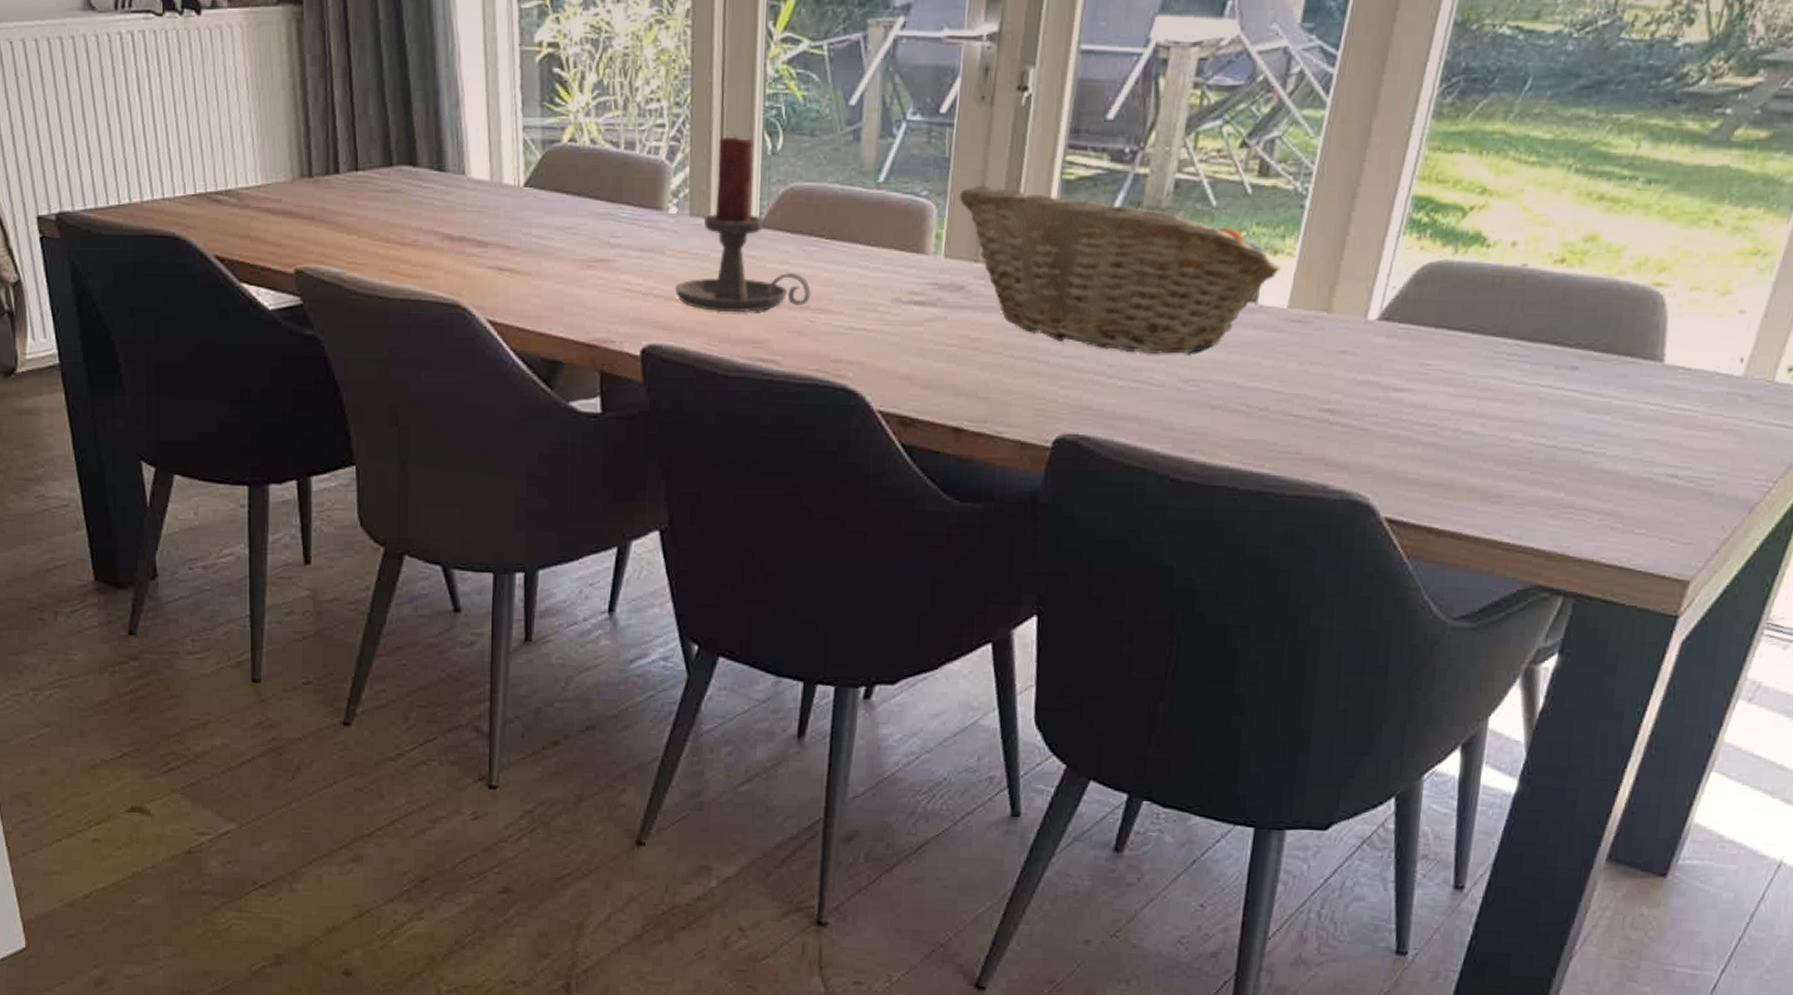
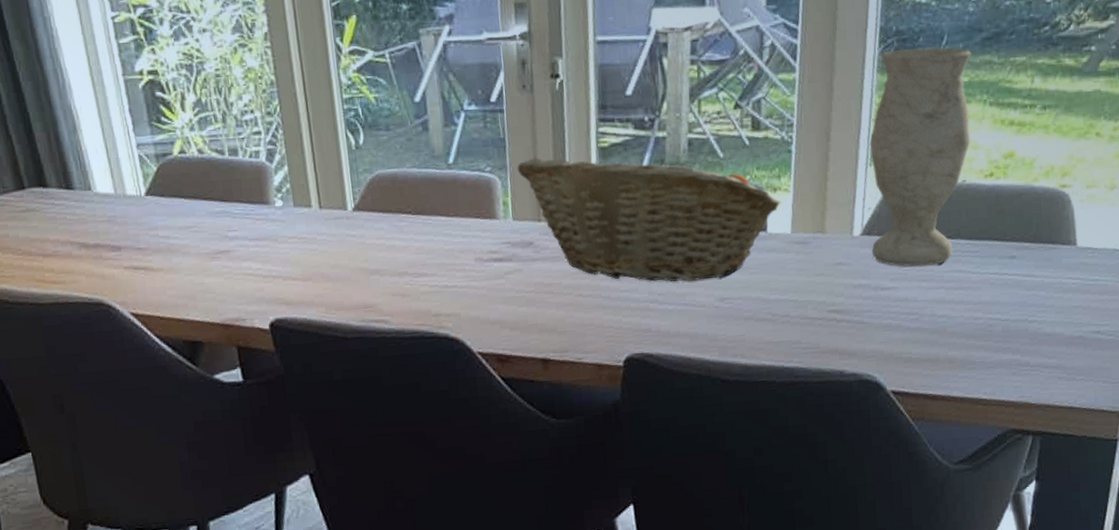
candle holder: present [674,135,811,313] -> none [290,135,407,286]
vase: none [1388,91,1562,367] -> present [869,47,972,267]

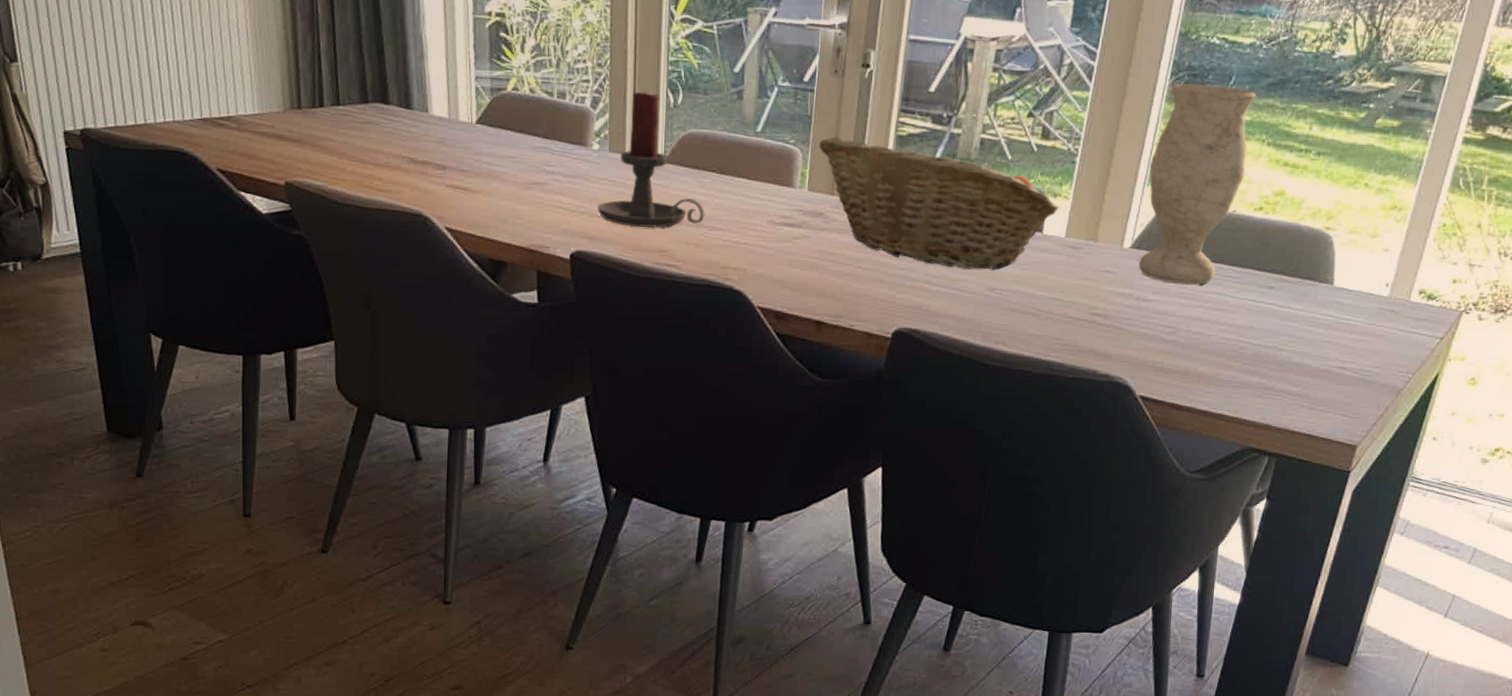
candle holder: none [290,135,407,286] -> present [597,91,705,228]

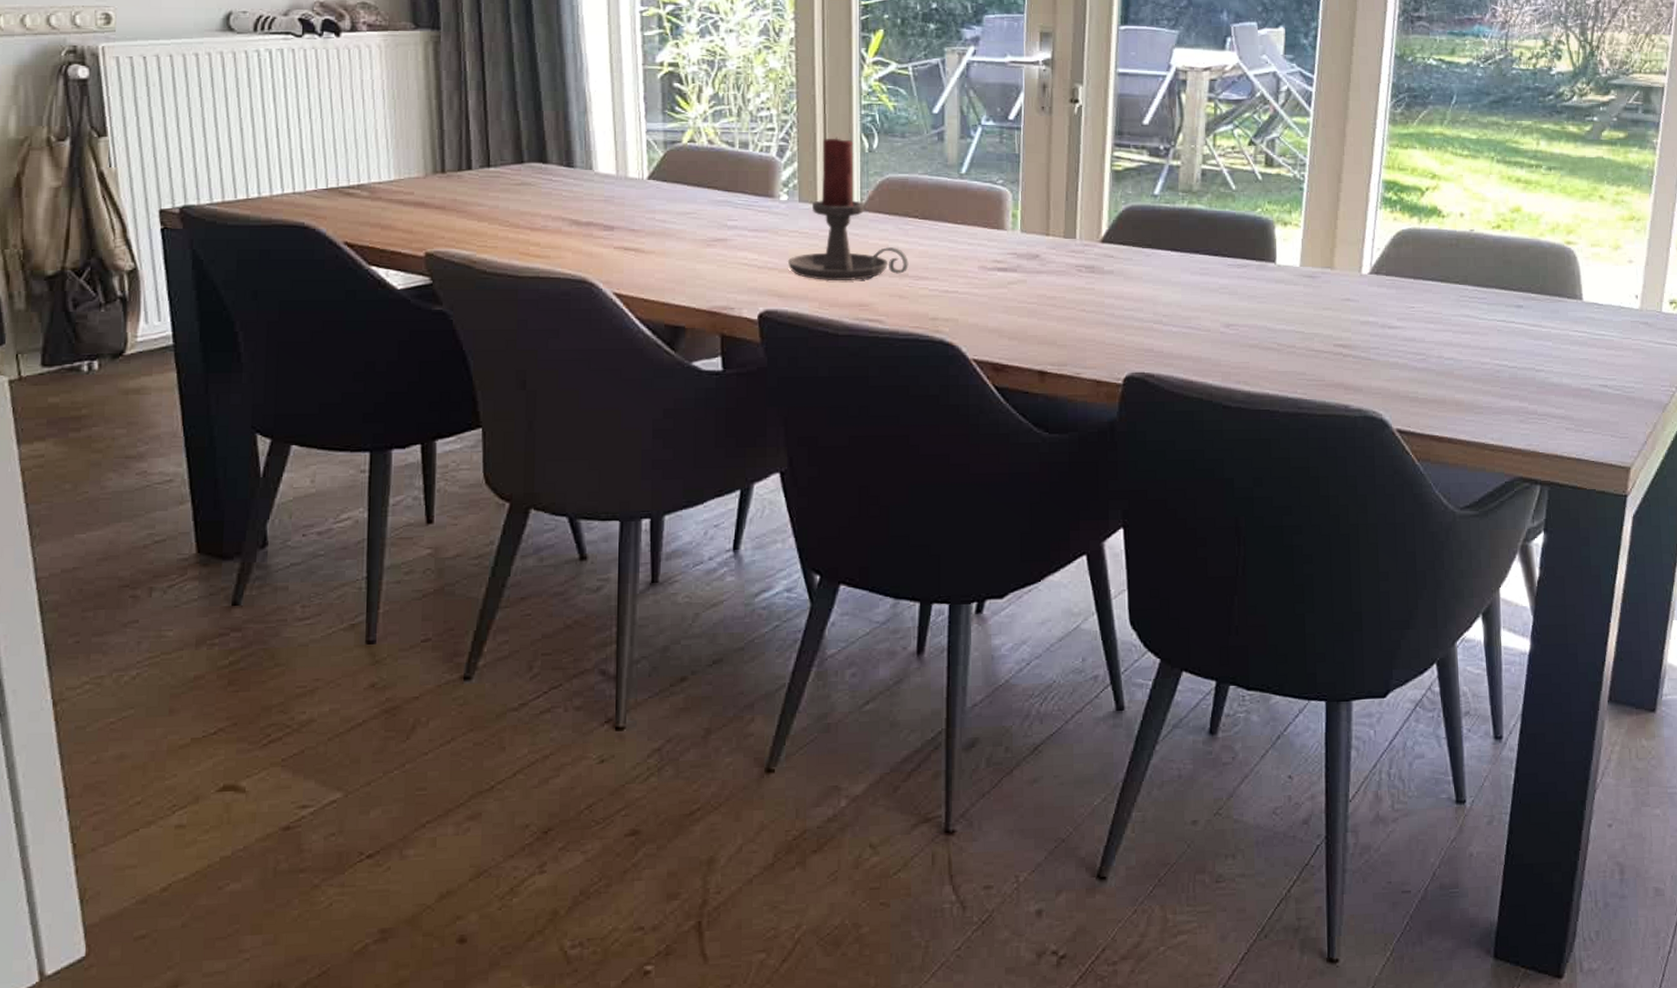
fruit basket: present [819,137,1060,269] -> none [1029,175,1291,305]
vase: present [1138,83,1257,285] -> none [1379,104,1480,308]

